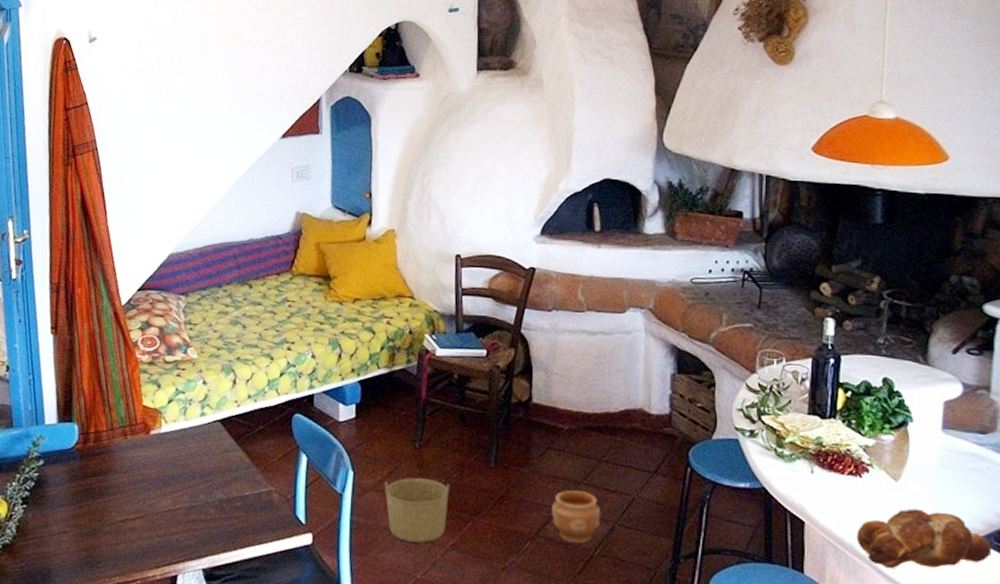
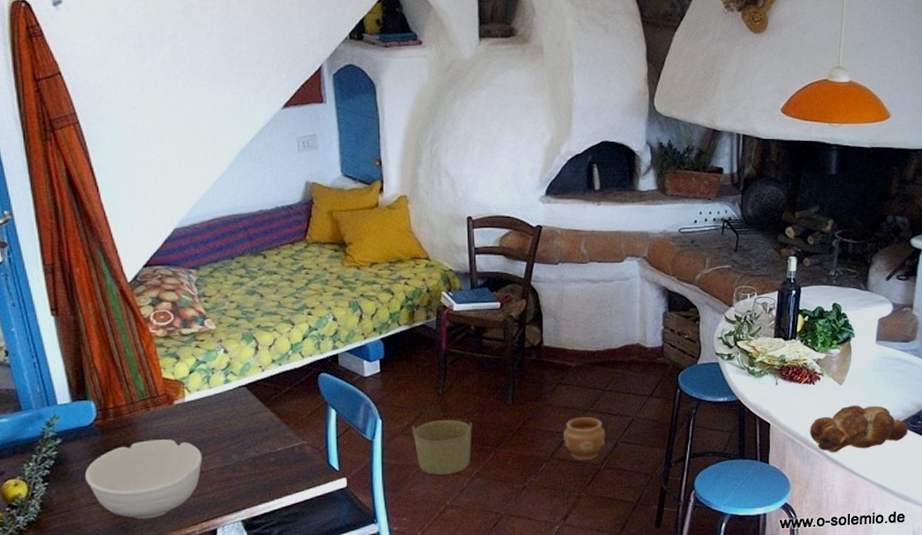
bowl: none [60,470,172,556] -> present [85,439,203,519]

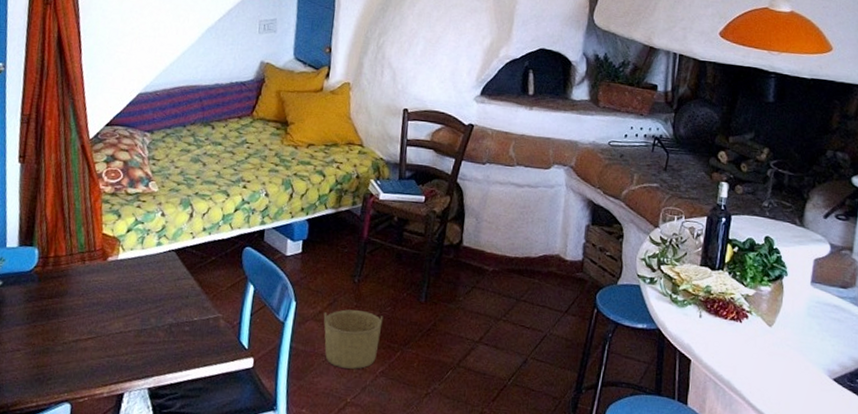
bowl: present [85,439,203,519] -> none [15,293,124,373]
ceramic pot: present [564,417,606,460] -> none [472,325,516,374]
bread loaf: present [809,405,908,452] -> none [733,351,845,403]

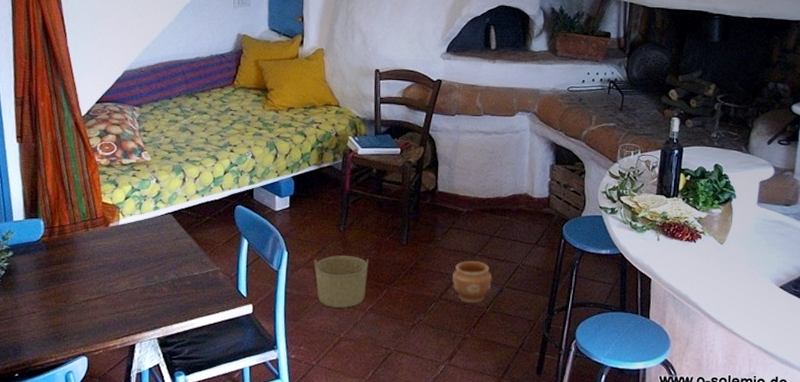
ceramic pot: none [472,325,516,374] -> present [452,261,492,303]

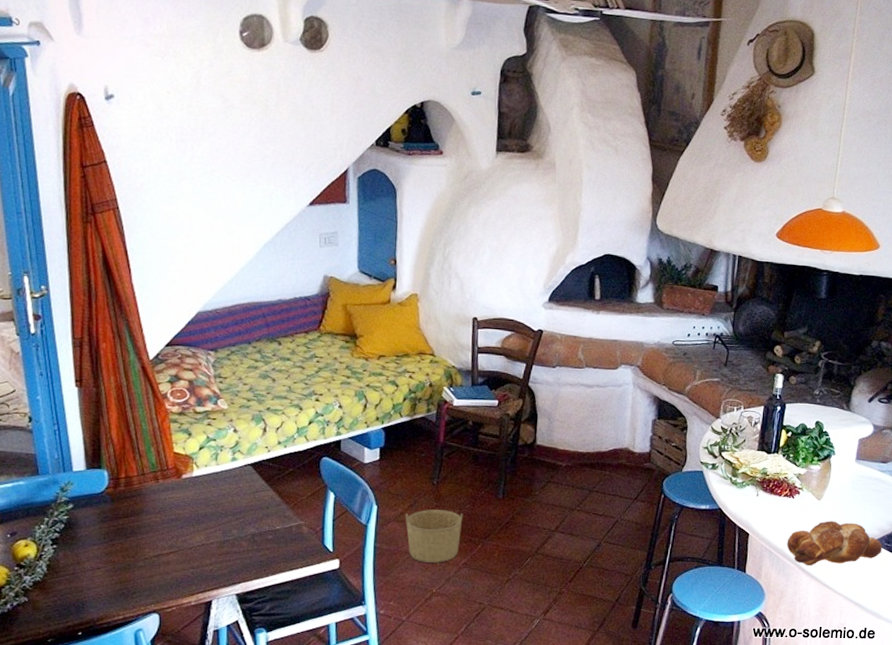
ceramic pot: present [452,261,492,303] -> none [549,515,590,557]
bread loaf: none [690,265,790,311] -> present [786,521,883,565]

